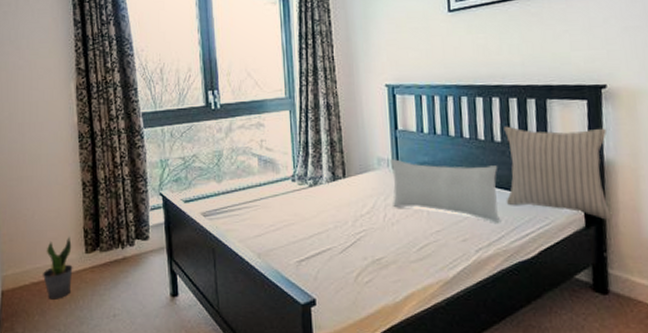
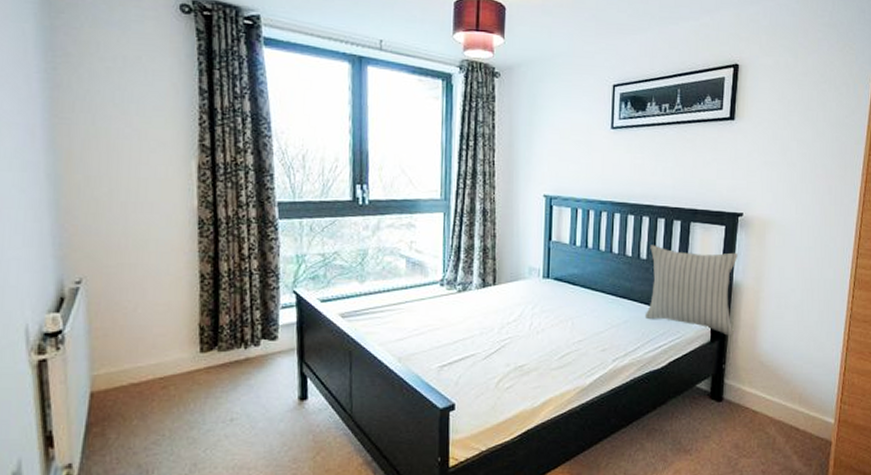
potted plant: present [42,237,73,300] -> none [144,334,184,402]
pillow: present [390,158,502,223] -> none [540,268,640,335]

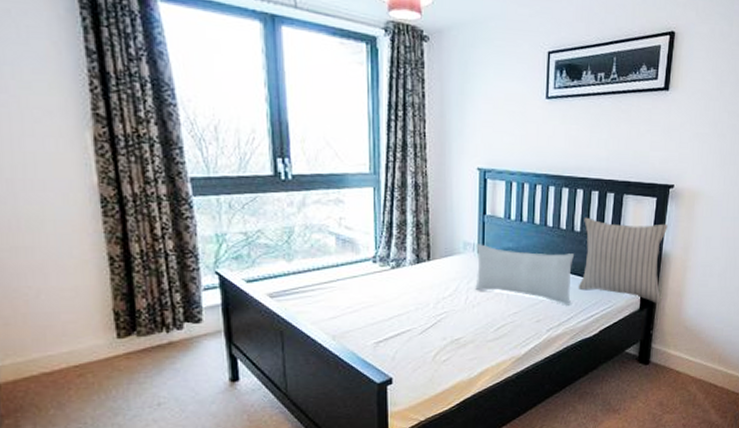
pillow: none [540,268,640,335] -> present [475,242,574,306]

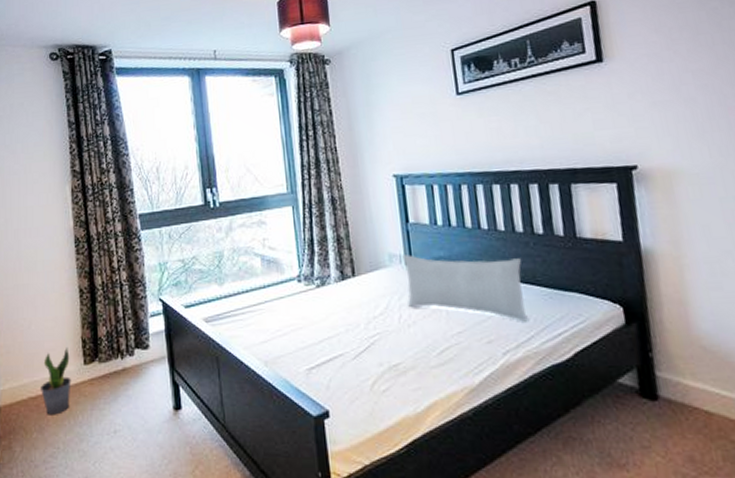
potted plant: none [56,320,101,391] -> present [39,348,71,415]
pillow: present [579,217,668,305] -> none [525,213,655,317]

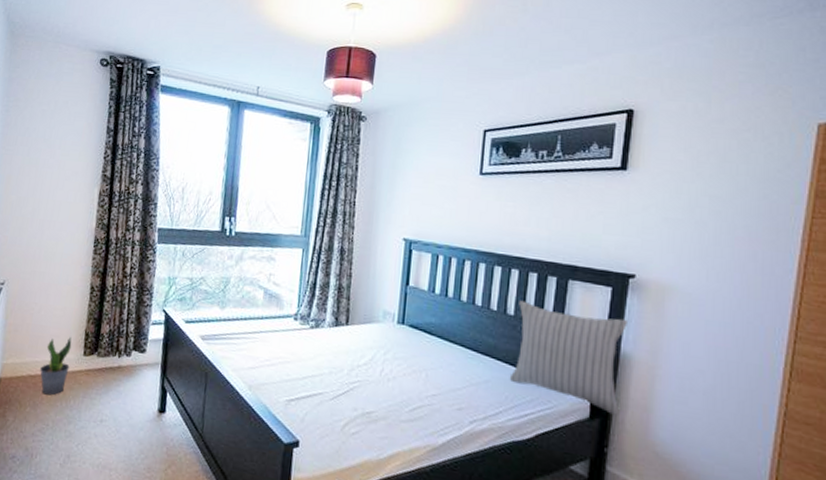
pillow: present [402,253,530,322] -> none [392,313,505,398]
pillow: none [525,213,655,317] -> present [510,300,627,417]

